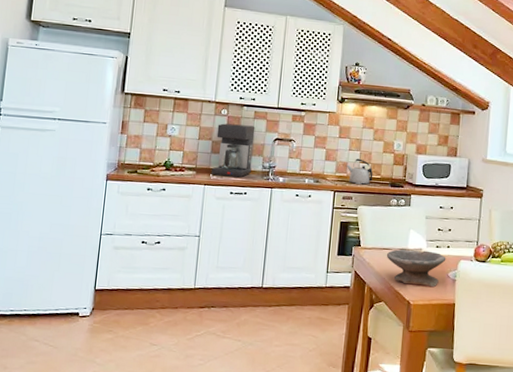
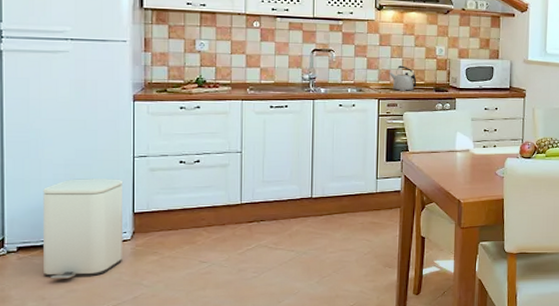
pedal bin: none [8,251,89,350] -> present [43,179,124,279]
coffee maker: present [212,123,255,178] -> none [248,36,291,91]
bowl: present [386,249,446,288] -> none [434,151,493,186]

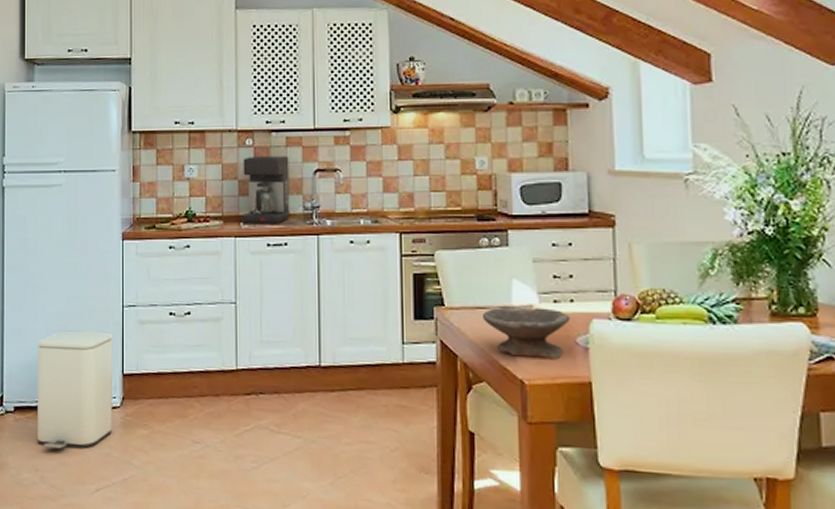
coffee maker: none [248,36,291,91] -> present [242,156,290,224]
kettle: present [389,65,417,91] -> none [412,186,451,221]
bowl: none [434,151,493,186] -> present [482,306,571,360]

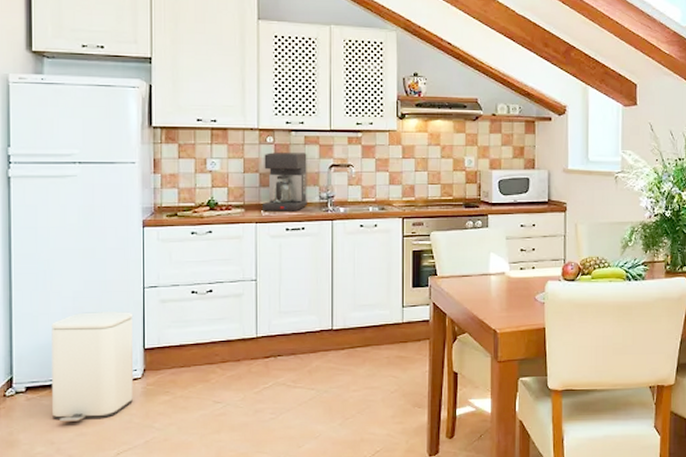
bowl: present [482,306,571,360] -> none [466,274,532,313]

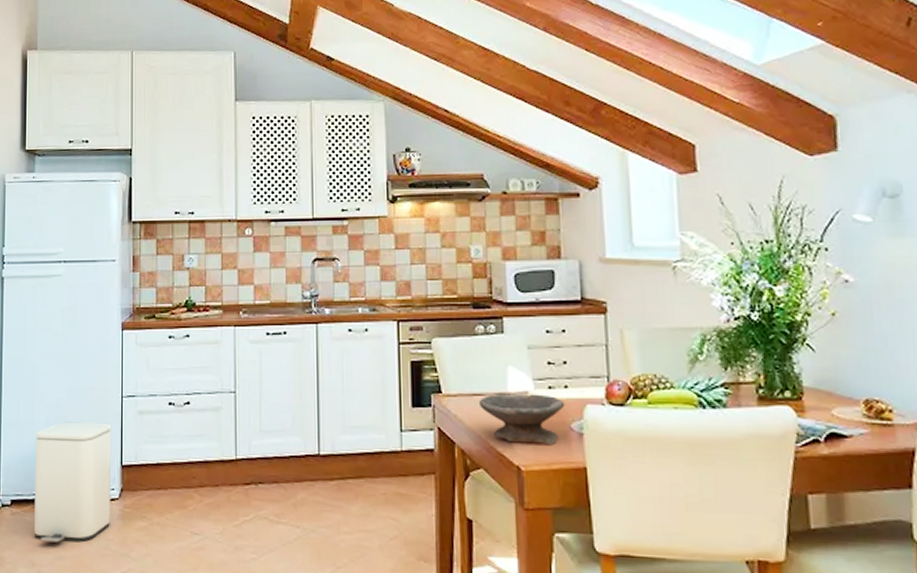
coffee maker: present [263,152,307,212] -> none [241,245,289,313]
bowl: none [466,274,532,313] -> present [478,393,565,446]

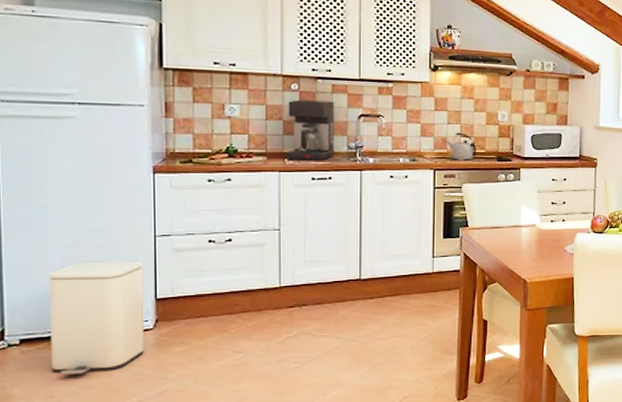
coffee maker: none [241,245,289,313] -> present [287,100,335,161]
kettle: none [409,274,447,309] -> present [445,132,477,161]
bowl: present [478,393,565,446] -> none [497,226,562,263]

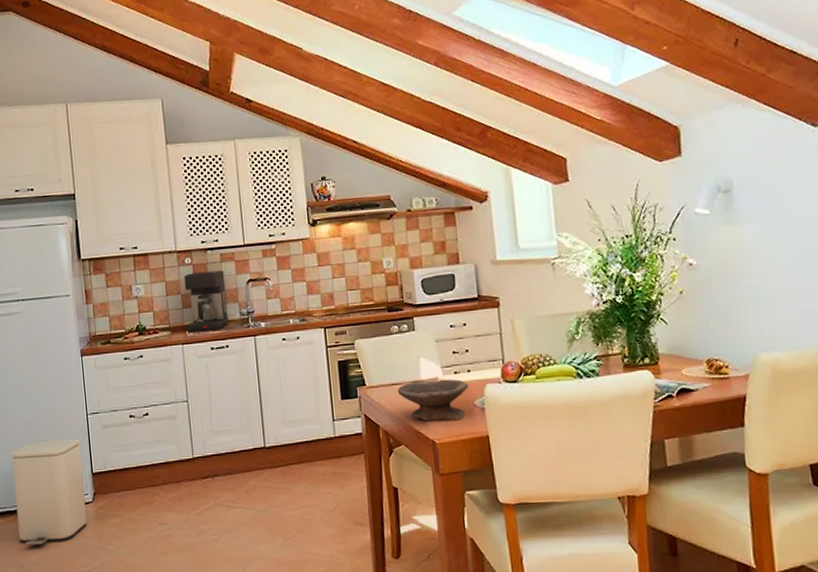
kettle: present [445,132,477,161] -> none [332,286,366,316]
bowl: none [497,226,562,263] -> present [397,379,469,421]

